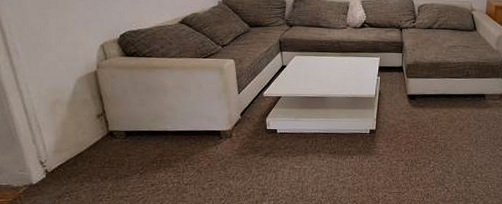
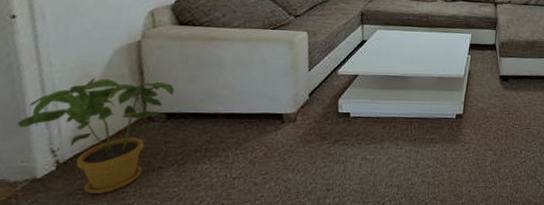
house plant: none [11,102,129,196] -> present [17,77,175,194]

